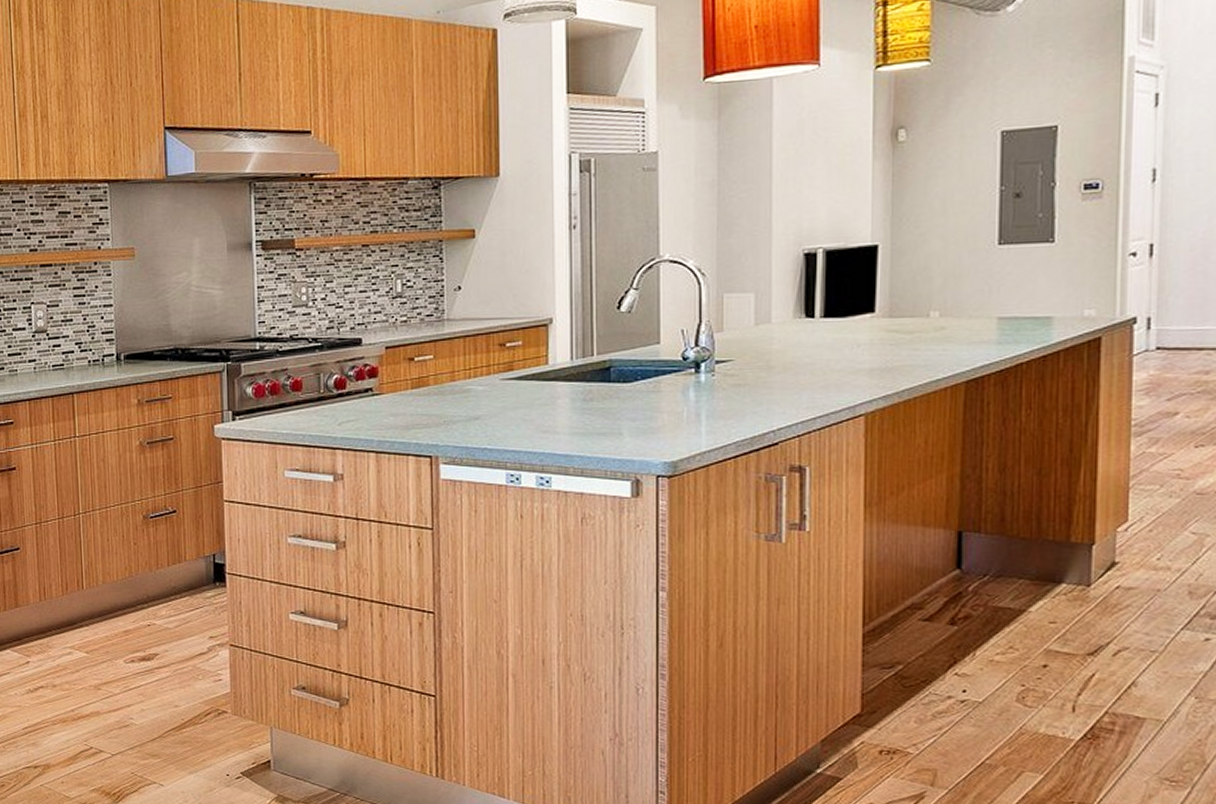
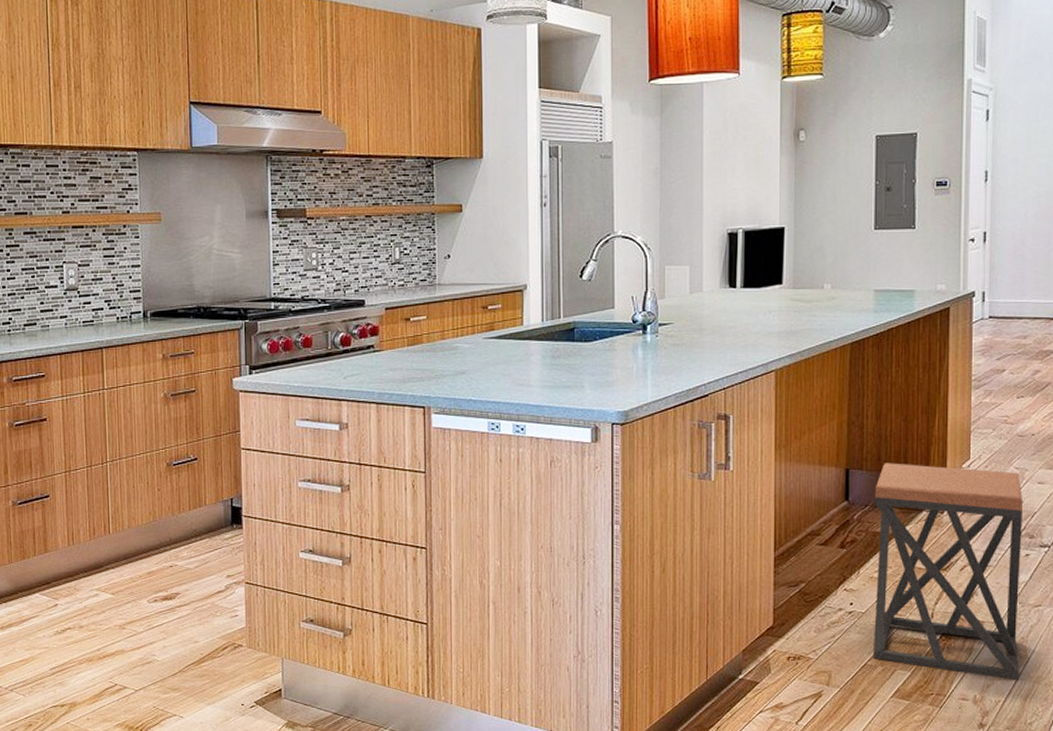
stool: none [994,525,1202,792] -> present [874,463,1023,681]

